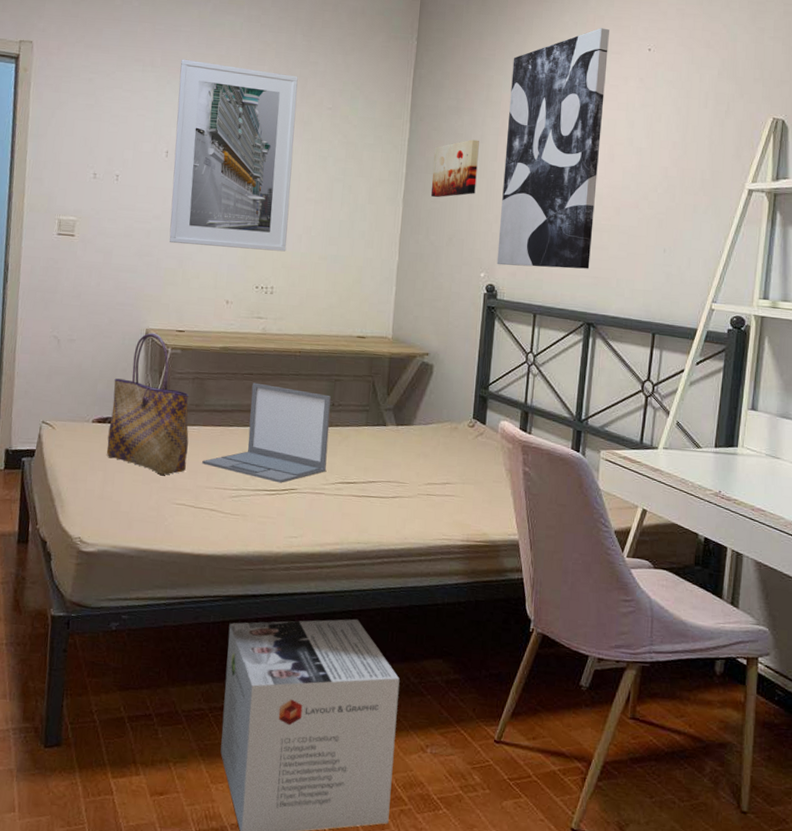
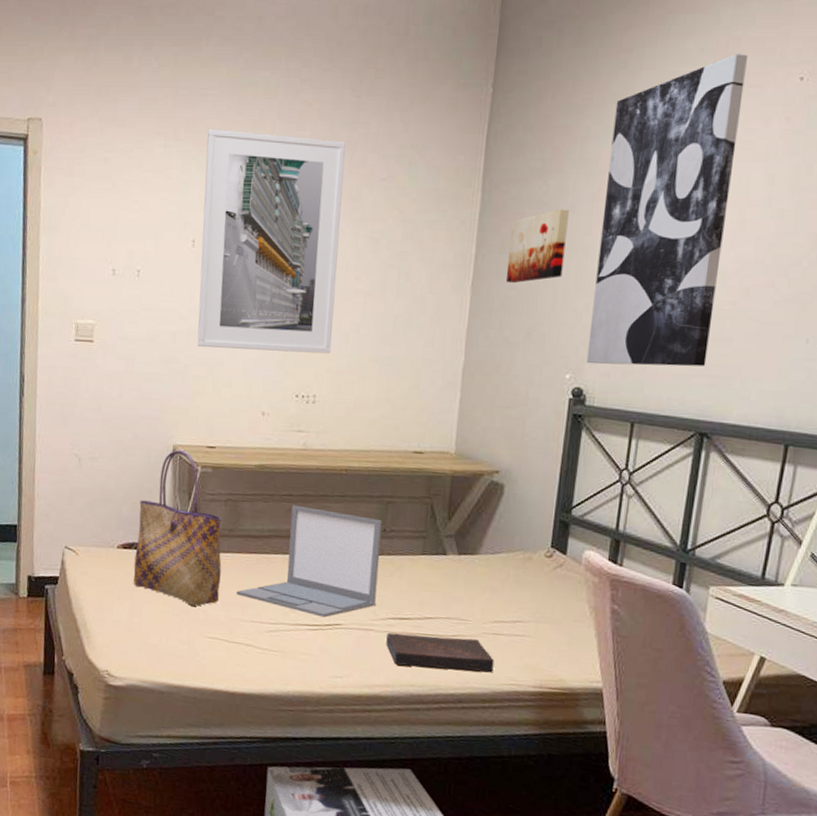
book: none [335,495,428,530] -> present [386,632,494,673]

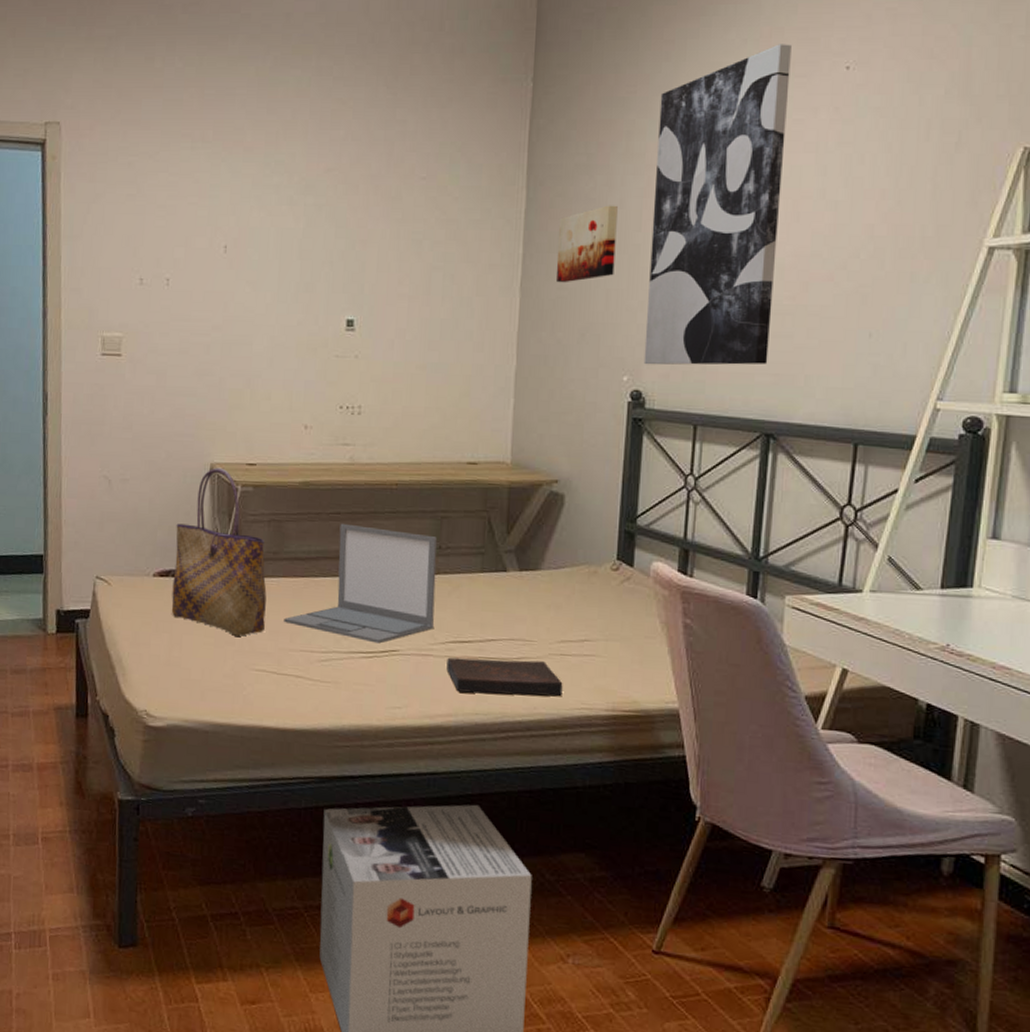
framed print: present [197,128,346,354] -> none [232,129,382,362]

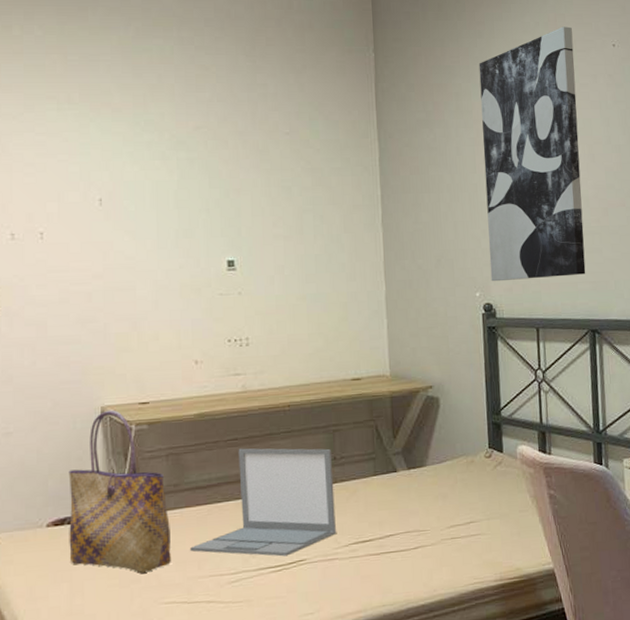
book: present [446,657,563,697] -> none [352,547,457,588]
wall art: present [555,205,618,283] -> none [408,152,459,218]

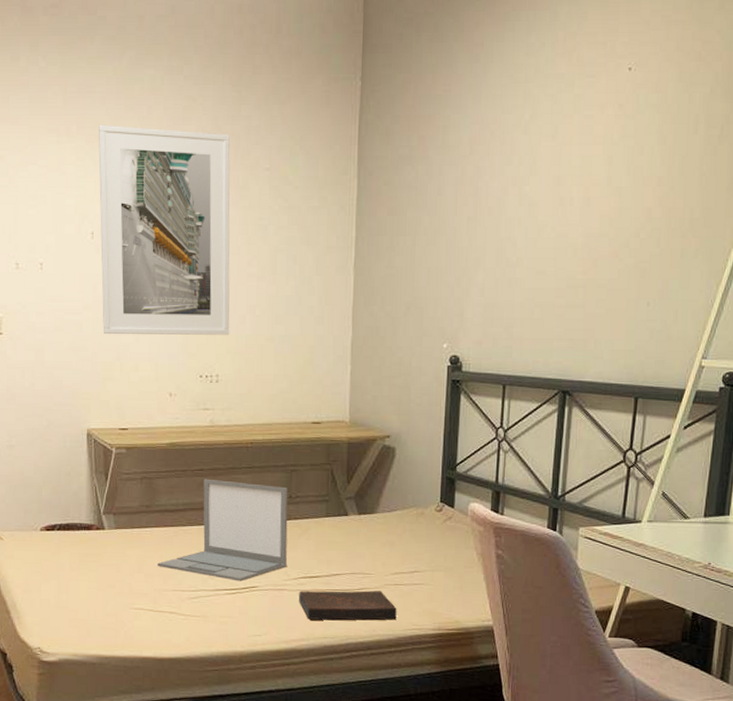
tote bag: present [68,410,171,573] -> none [58,432,141,580]
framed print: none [104,92,258,304] -> present [98,124,230,335]
book: none [352,547,457,588] -> present [299,590,397,621]
wall art: present [478,26,586,282] -> none [460,47,583,334]

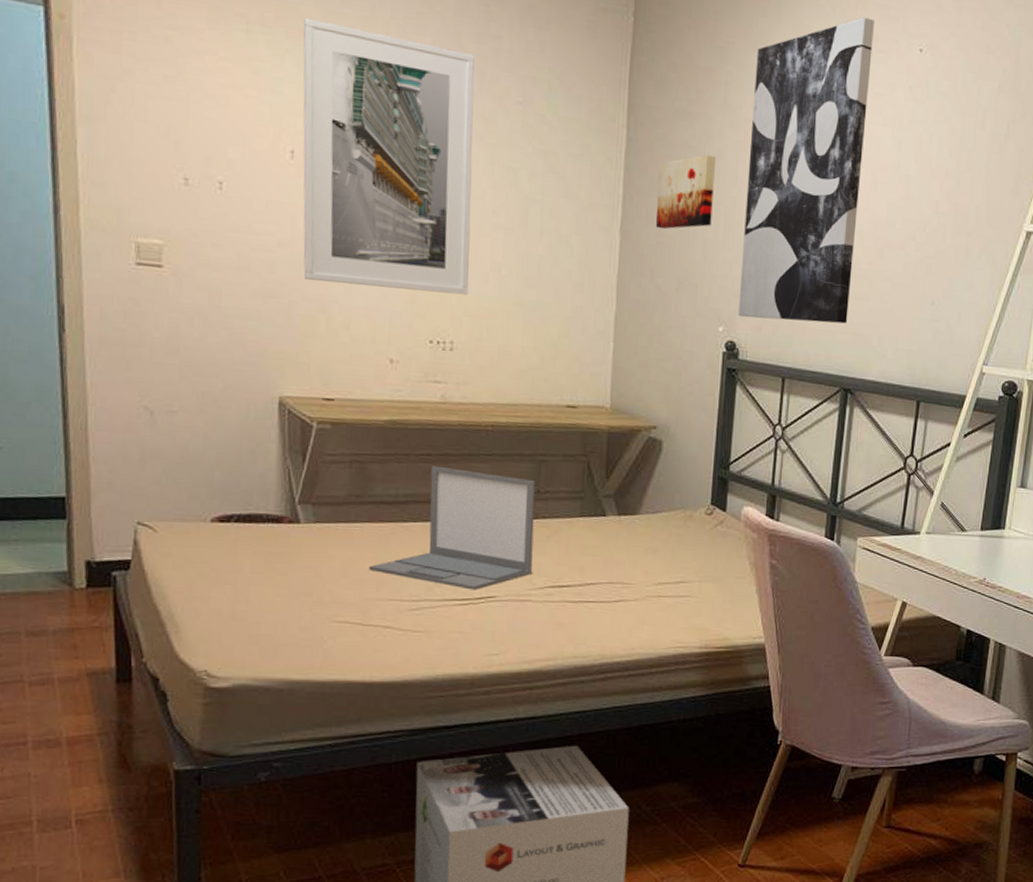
book: present [299,590,397,621] -> none [545,602,660,637]
wall art: none [384,192,436,263] -> present [655,154,716,230]
wall art: none [460,47,583,334] -> present [738,17,874,324]

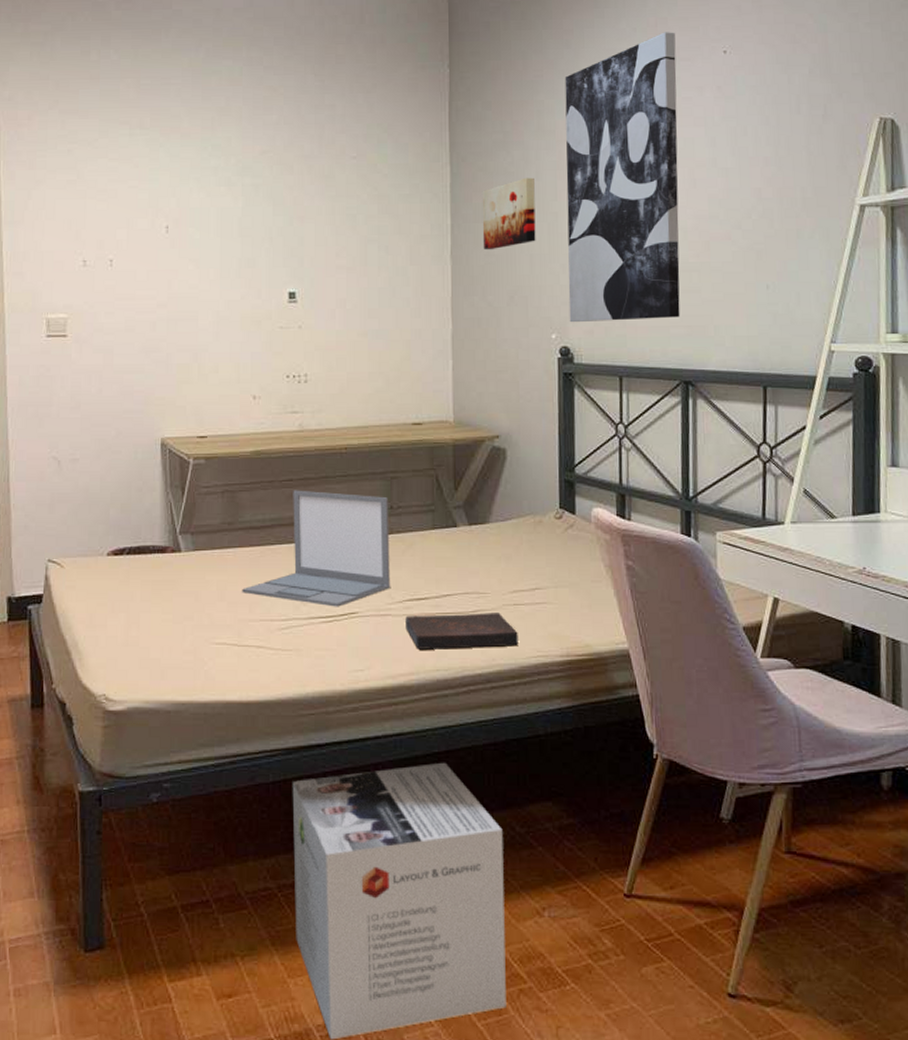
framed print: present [303,17,475,295] -> none [174,116,318,334]
book: none [545,602,660,637] -> present [405,613,518,649]

